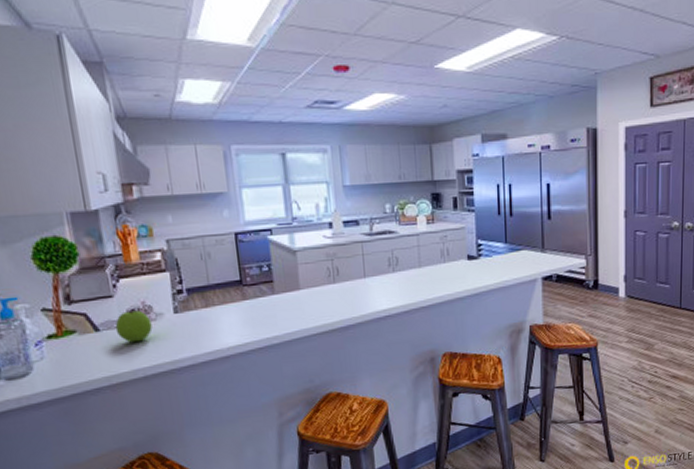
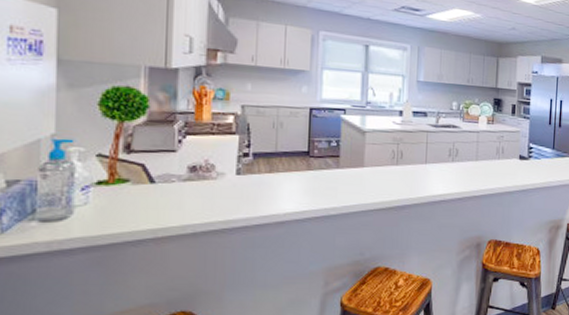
apple: present [115,310,153,343] -> none [172,167,211,198]

